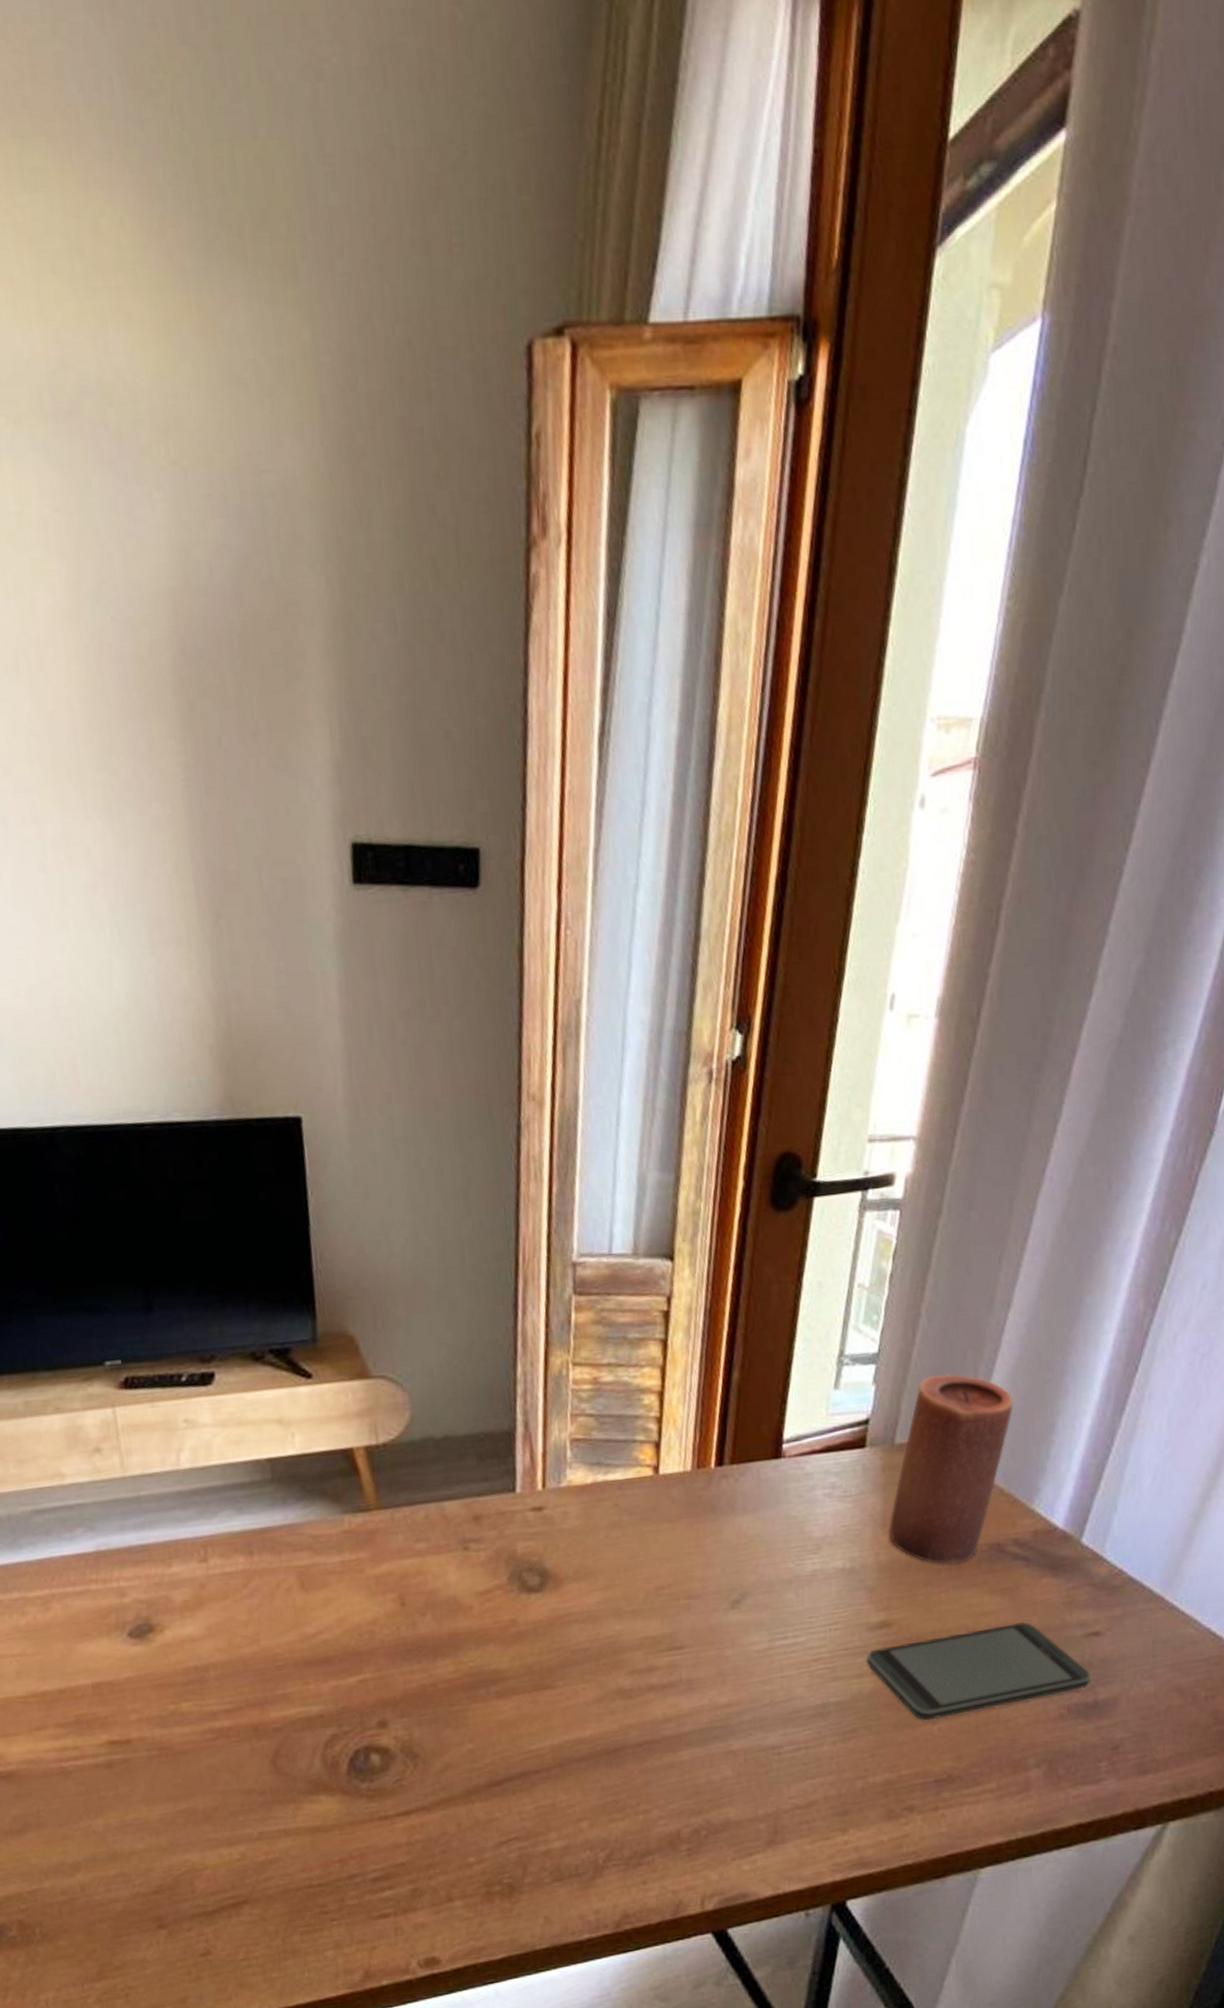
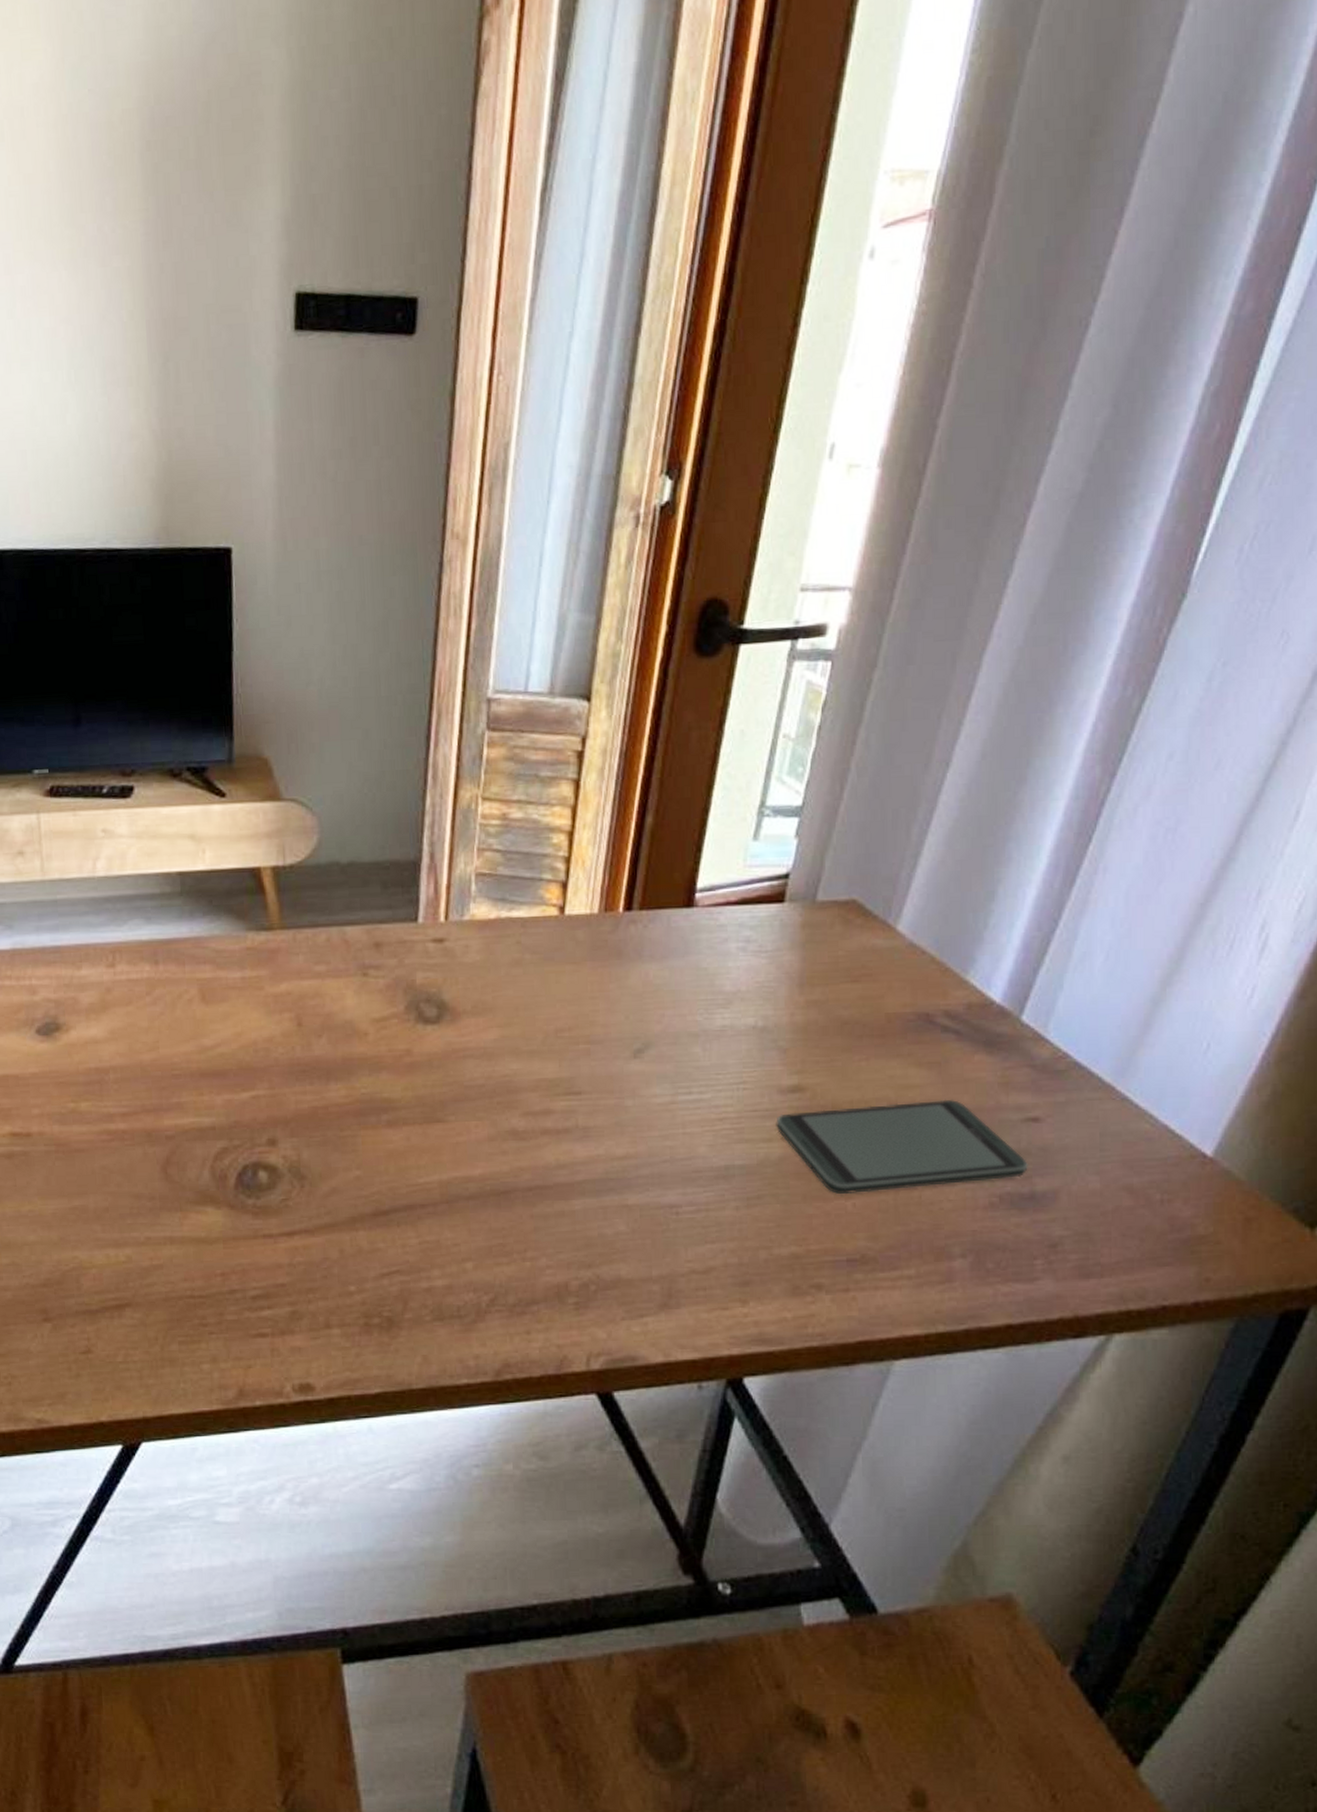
candle: present [889,1373,1013,1564] -> none [806,831,949,1031]

